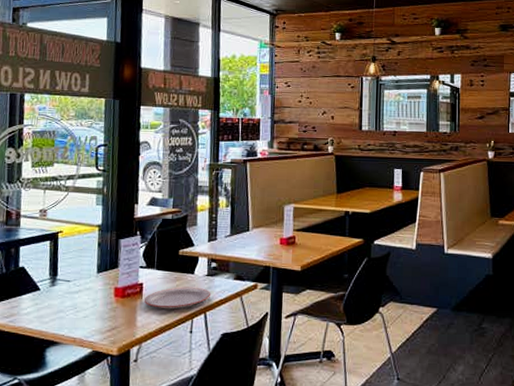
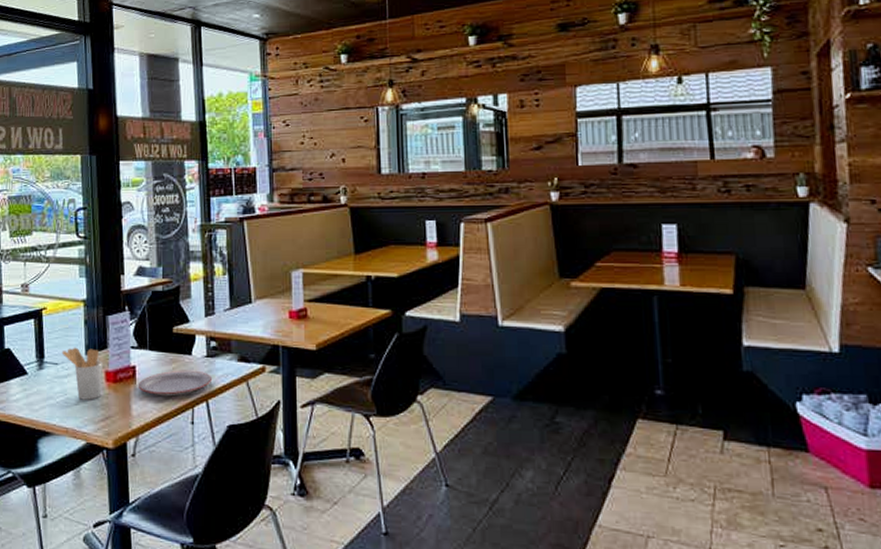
utensil holder: none [74,266,113,313] -> present [61,347,102,400]

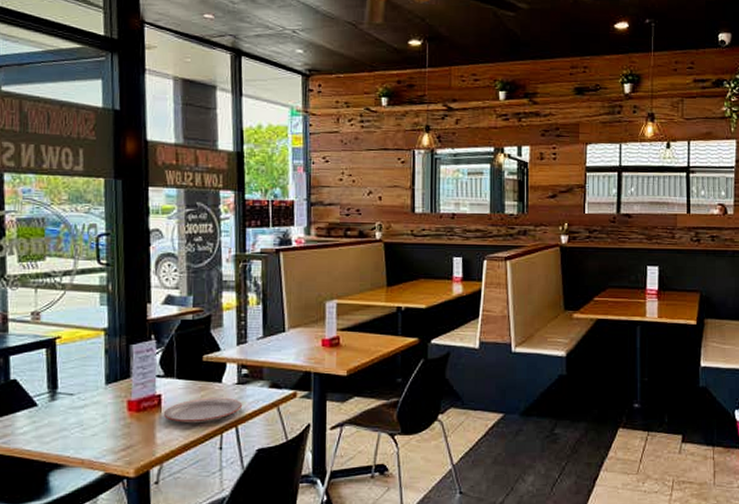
utensil holder: present [61,347,102,400] -> none [78,377,125,430]

